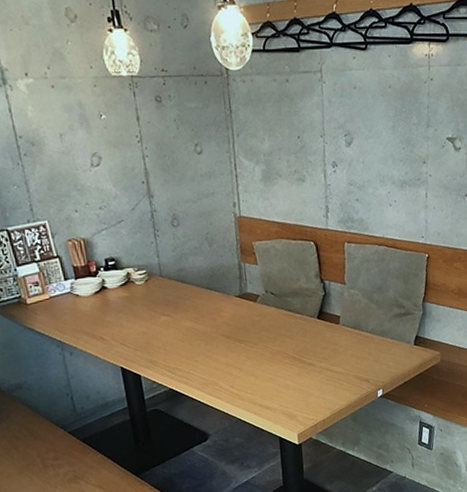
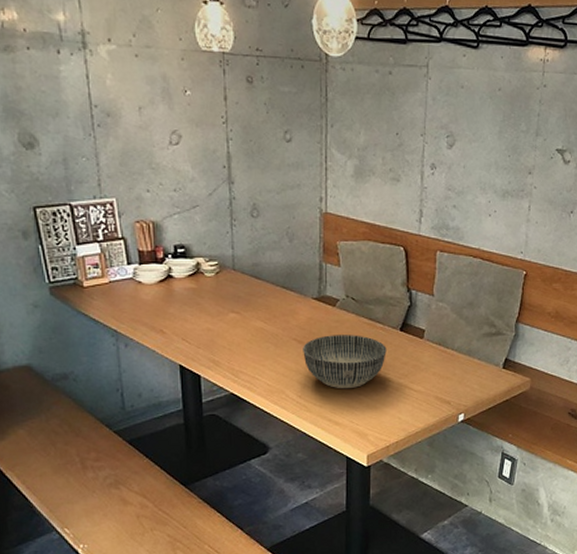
bowl: none [230,326,307,377] -> present [303,335,387,389]

